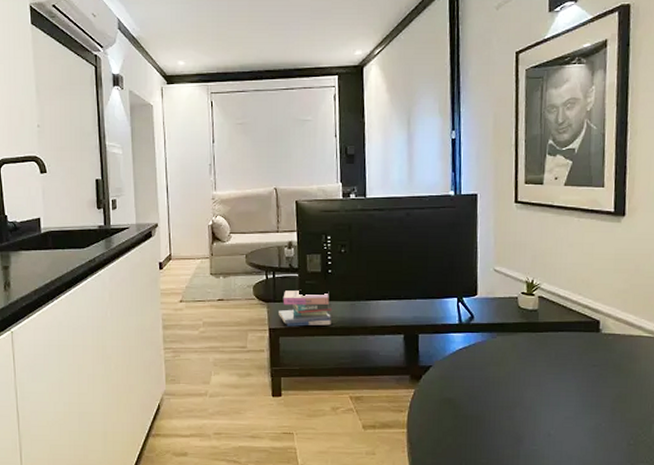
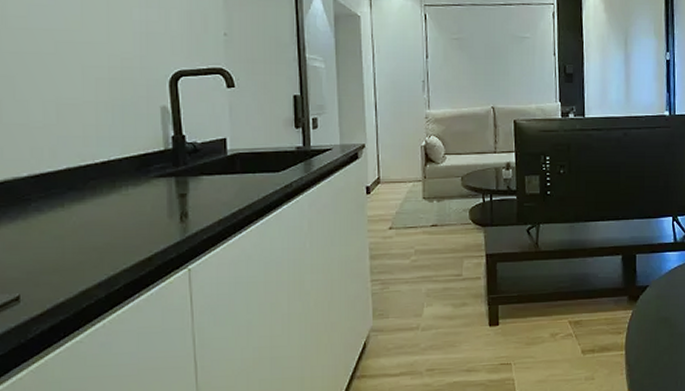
books: present [279,290,333,327] -> none [496,214,552,251]

